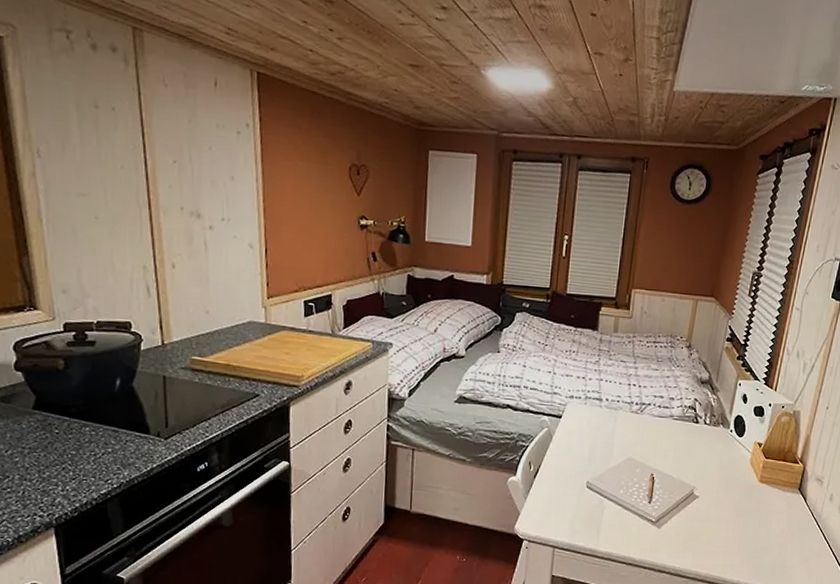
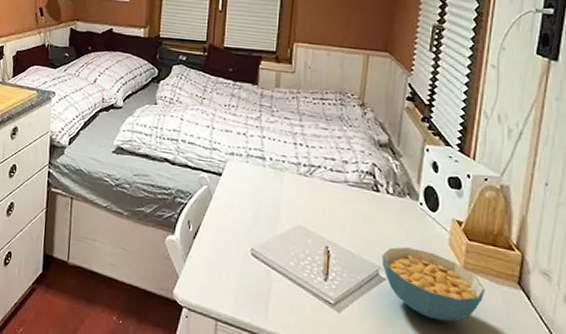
cereal bowl: none [696,468,774,526] -> present [381,247,485,322]

